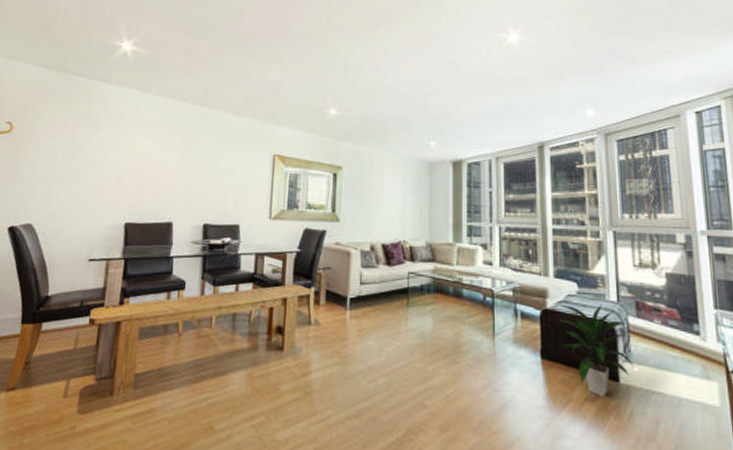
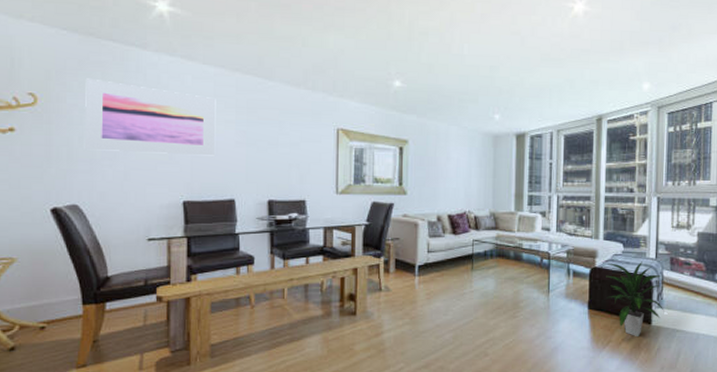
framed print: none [45,108,165,180] -> present [84,78,216,156]

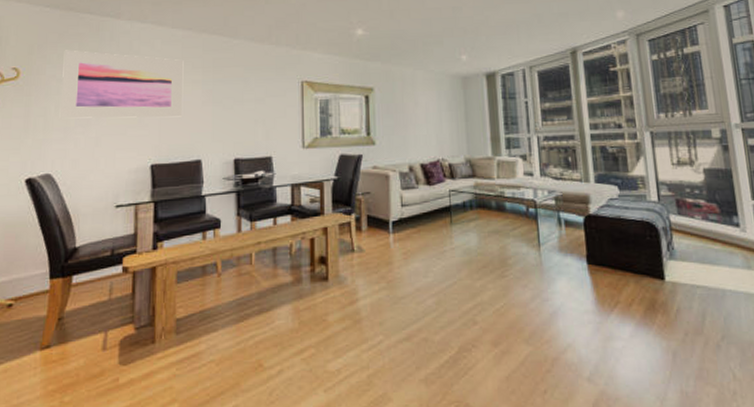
indoor plant: present [606,261,664,338] -> none [603,205,678,297]

